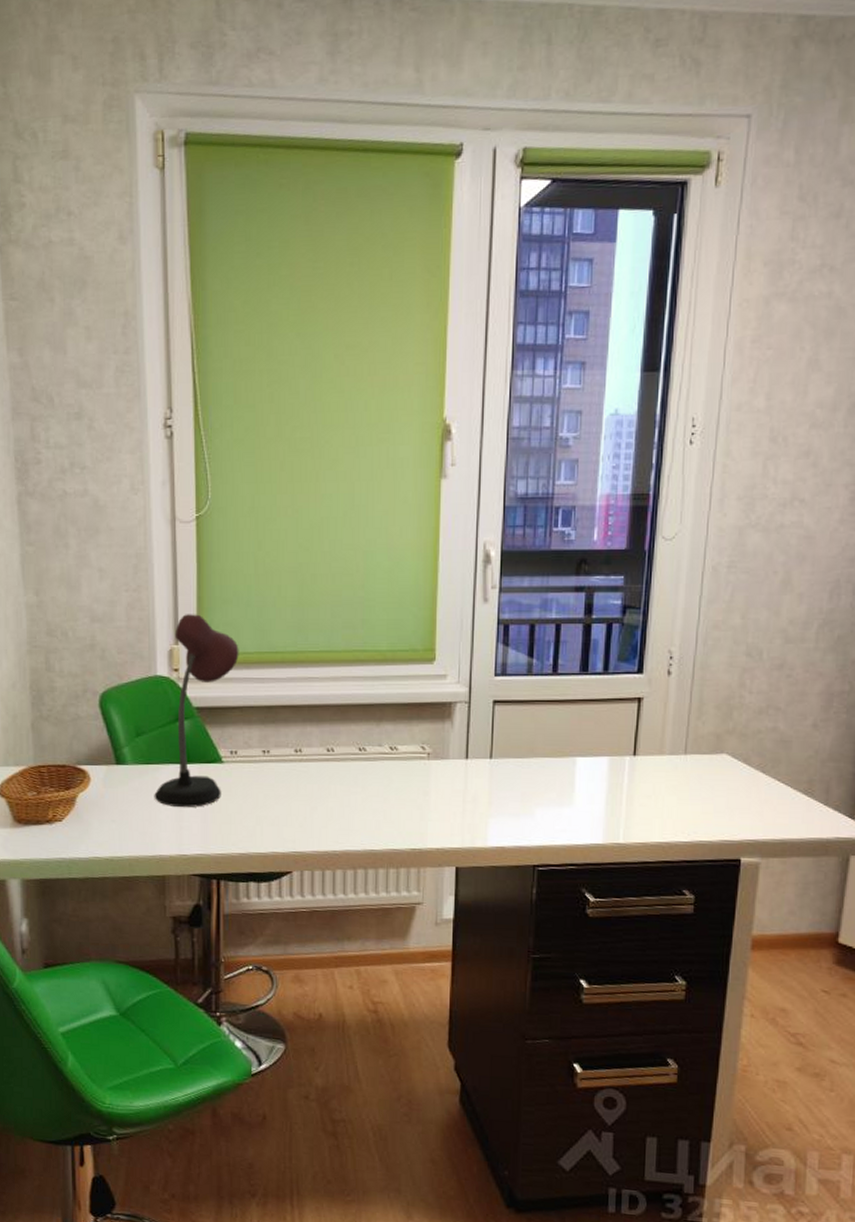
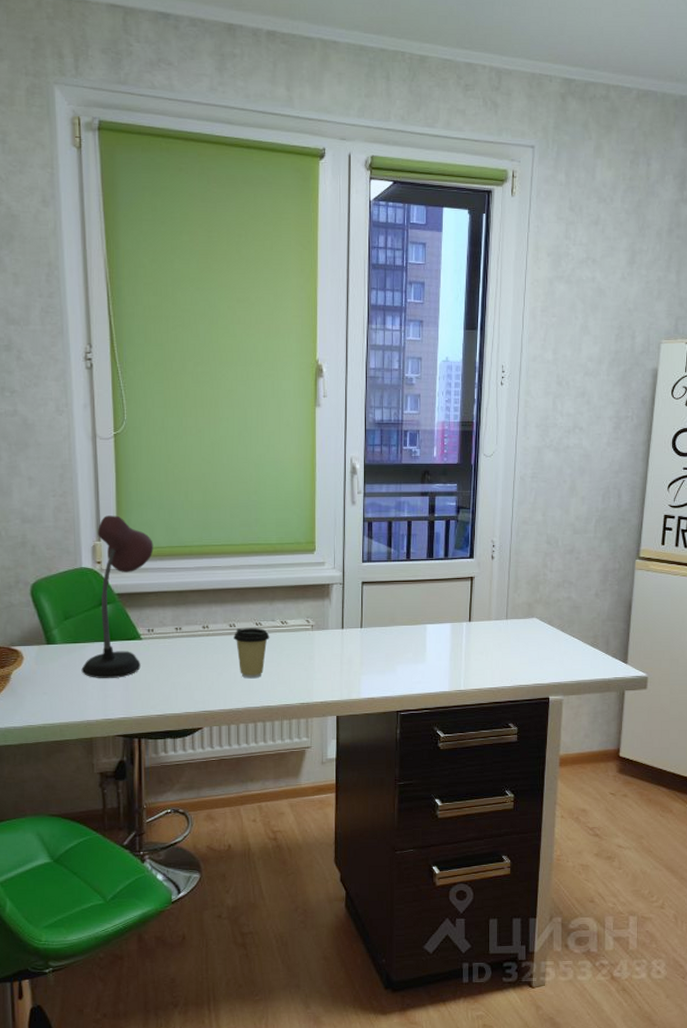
coffee cup: none [332,754,376,816] -> present [234,628,270,679]

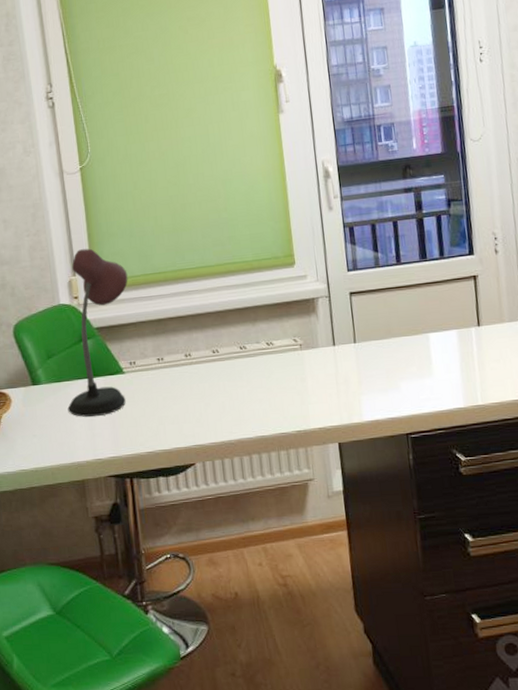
coffee cup: present [234,628,270,679] -> none [218,352,256,408]

